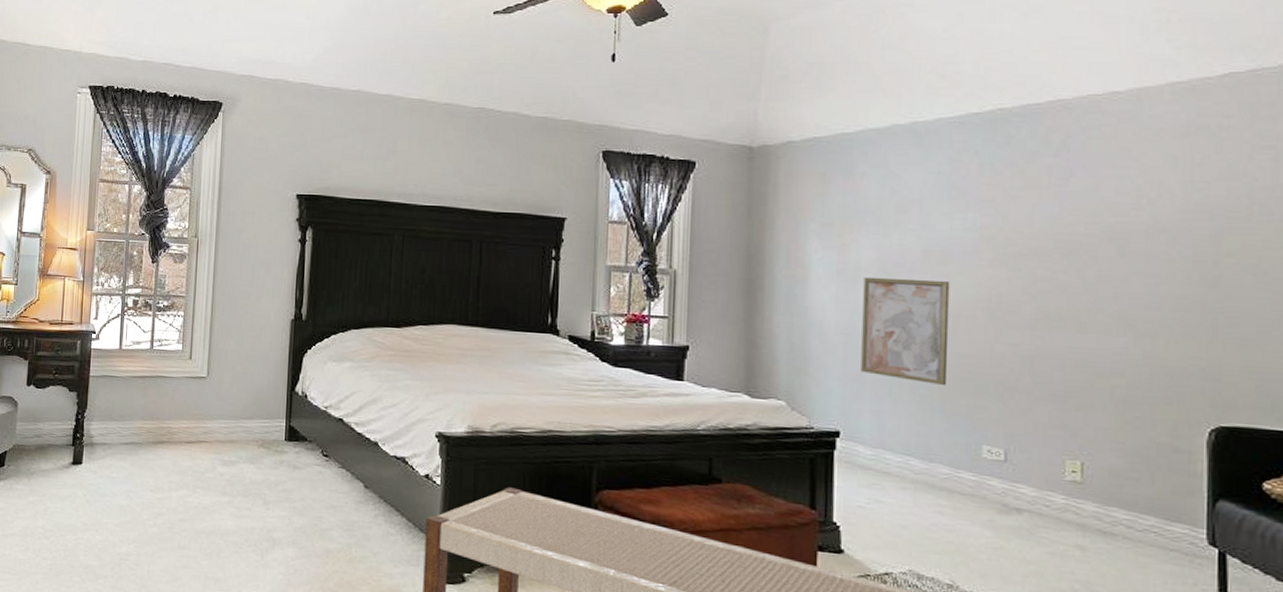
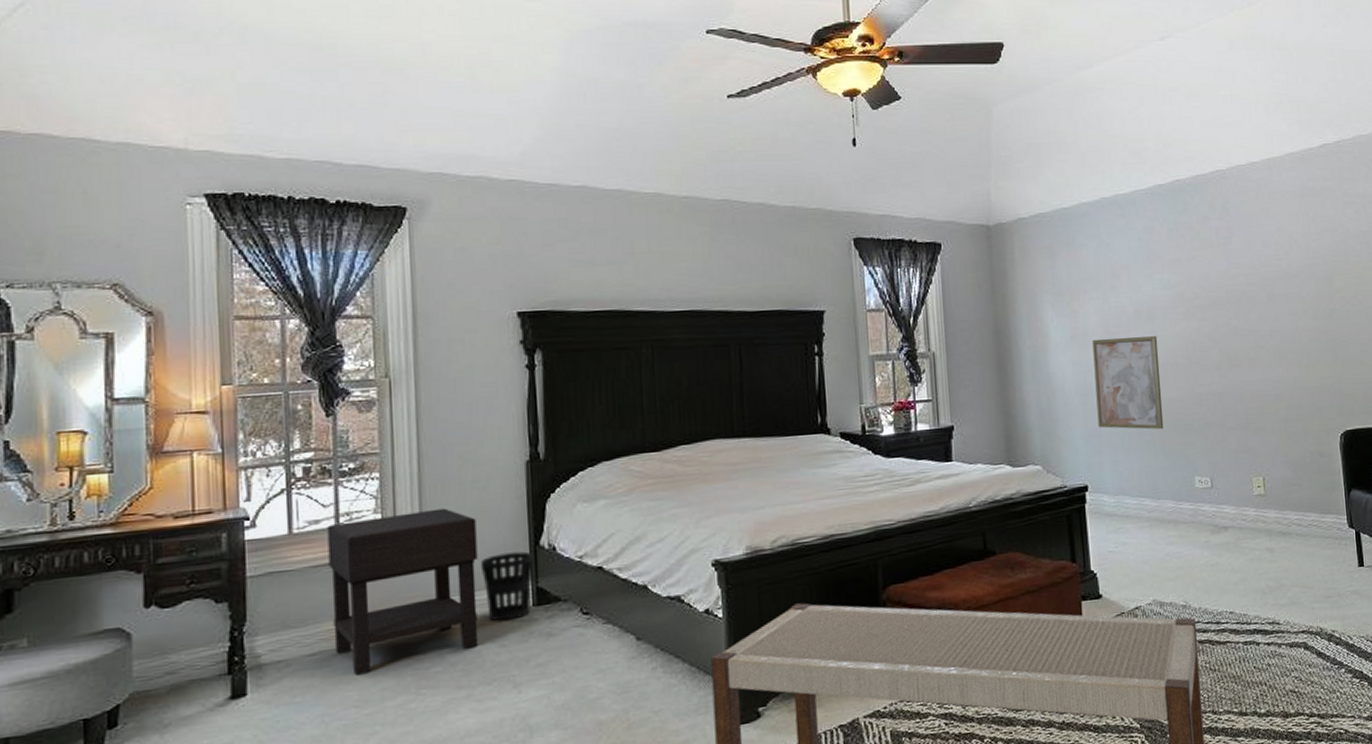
nightstand: none [141,346,249,467] -> present [327,508,479,676]
wastebasket: none [248,392,289,449] -> present [480,551,534,622]

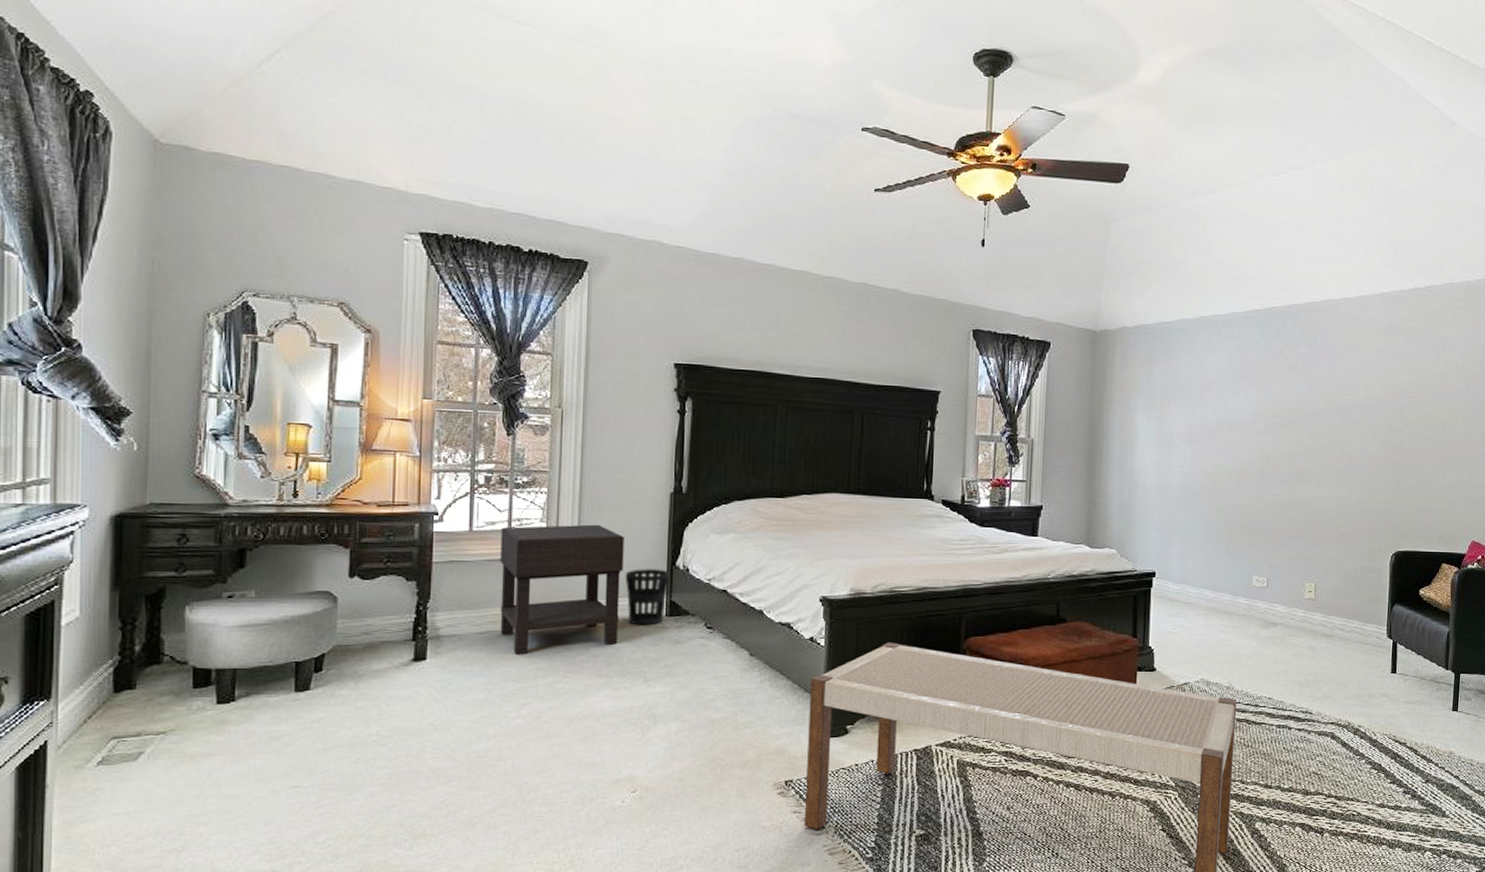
wall art: present [1092,336,1163,430] -> none [1172,443,1236,531]

